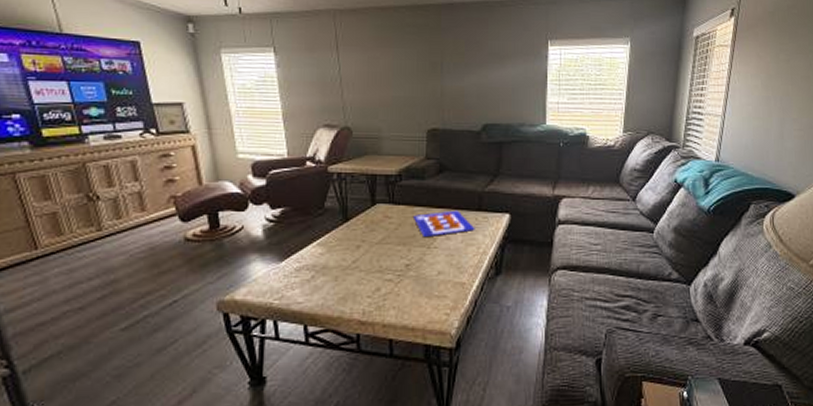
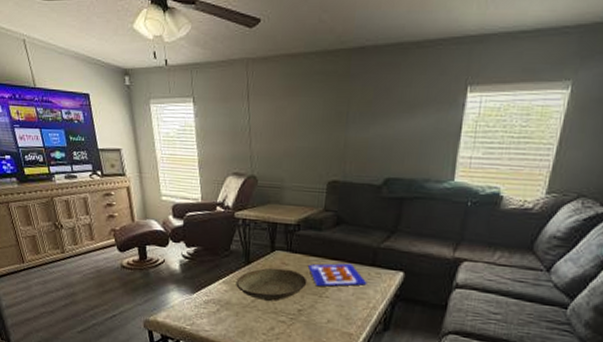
decorative bowl: none [333,222,414,260] -> present [236,267,308,302]

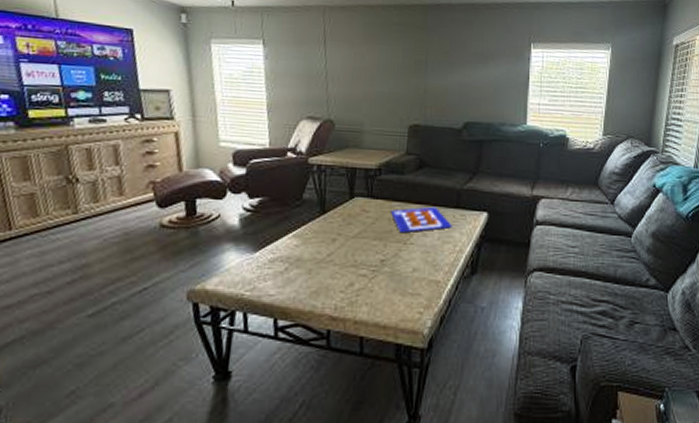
decorative bowl: present [236,267,308,302] -> none [308,216,390,254]

